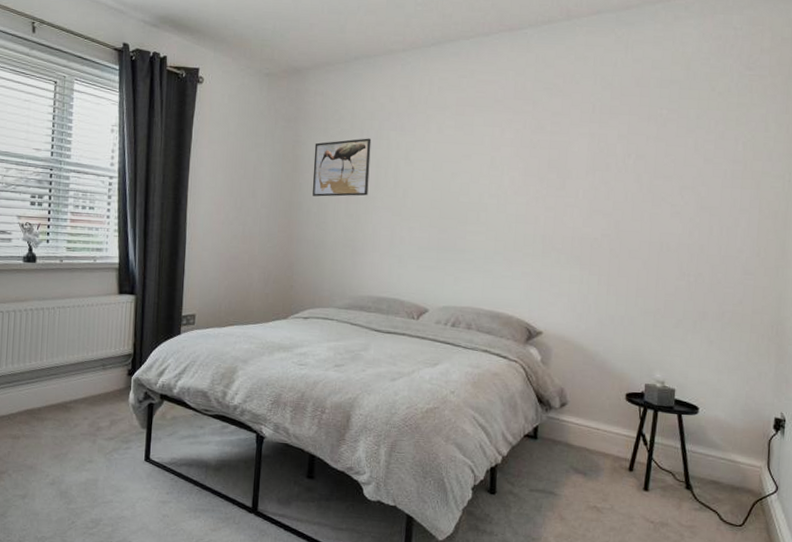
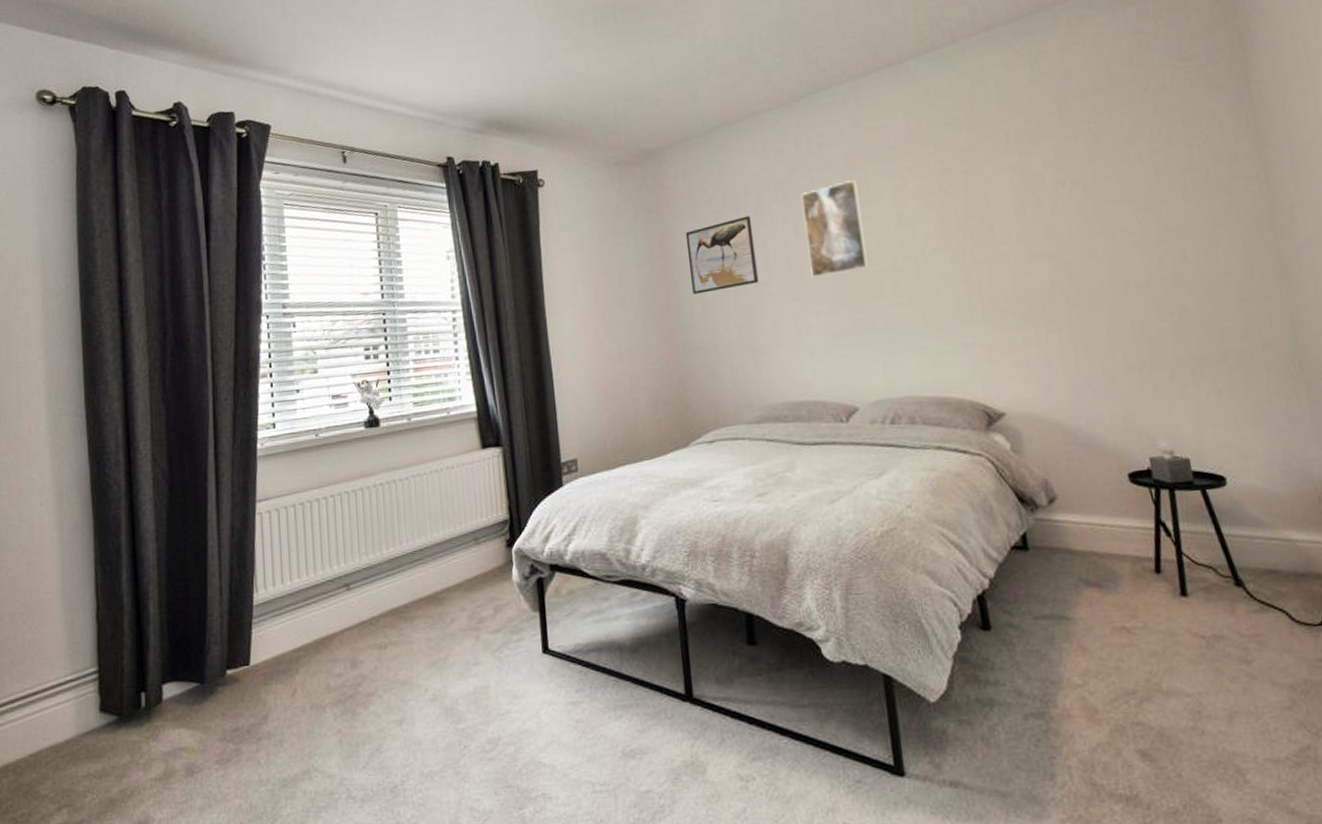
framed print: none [411,122,464,200] -> present [801,179,870,277]

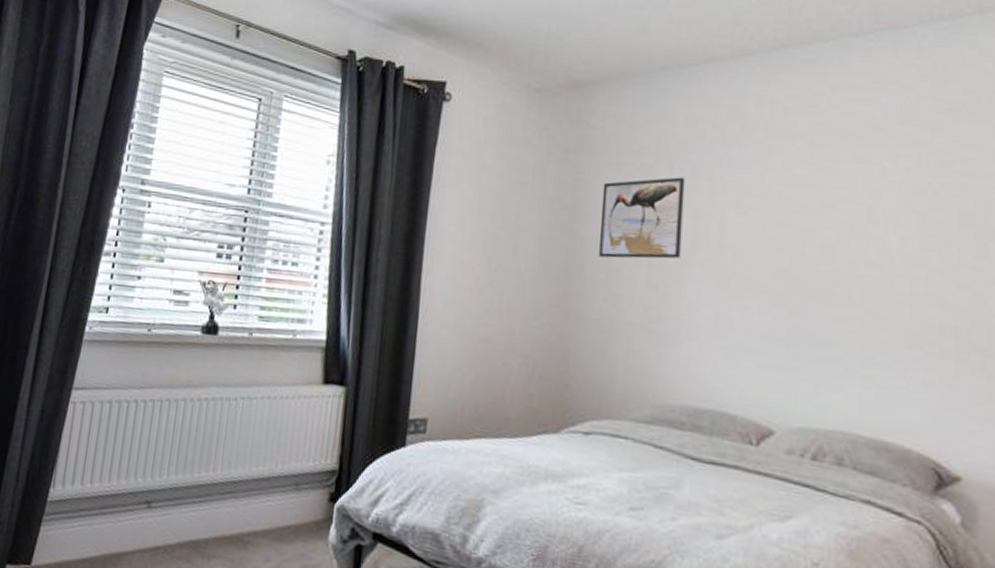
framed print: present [801,179,870,277] -> none [745,156,824,268]

